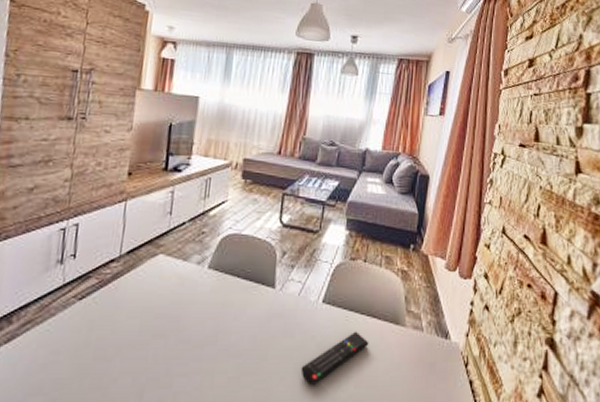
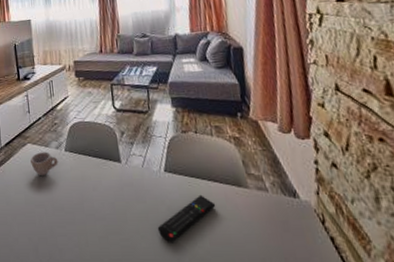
cup: none [158,266,197,298] -> present [30,151,59,177]

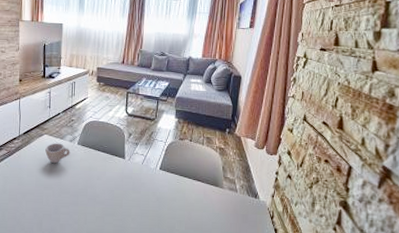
remote control: present [157,194,216,242] -> none [146,190,196,225]

